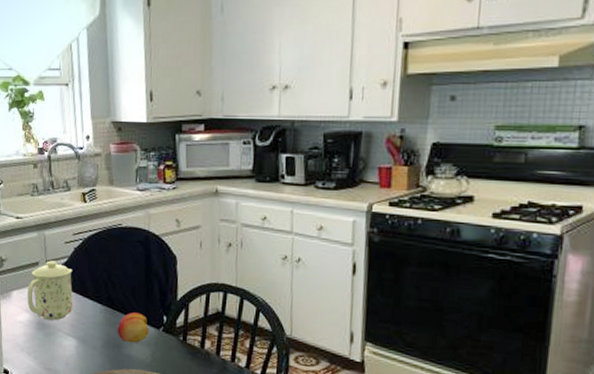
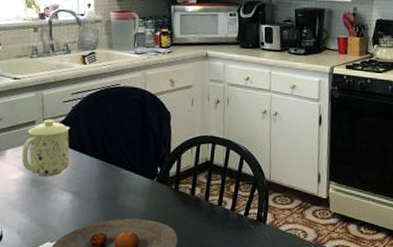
fruit: present [117,312,150,343] -> none [112,165,144,194]

